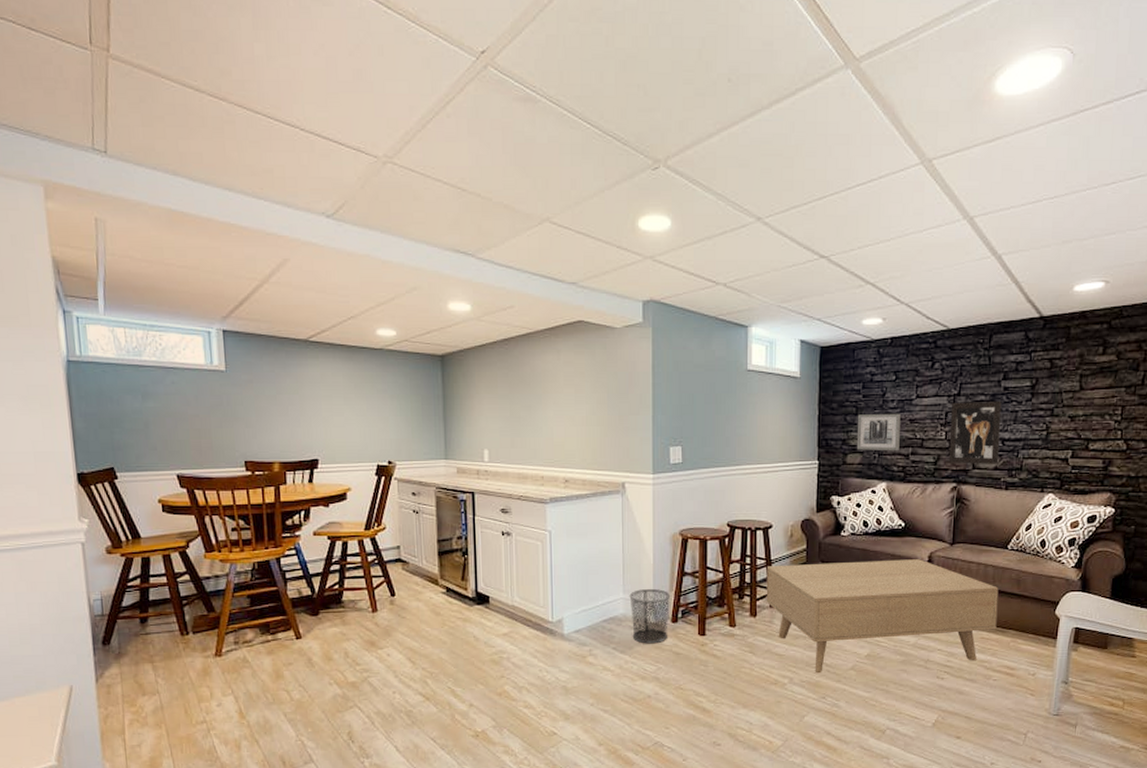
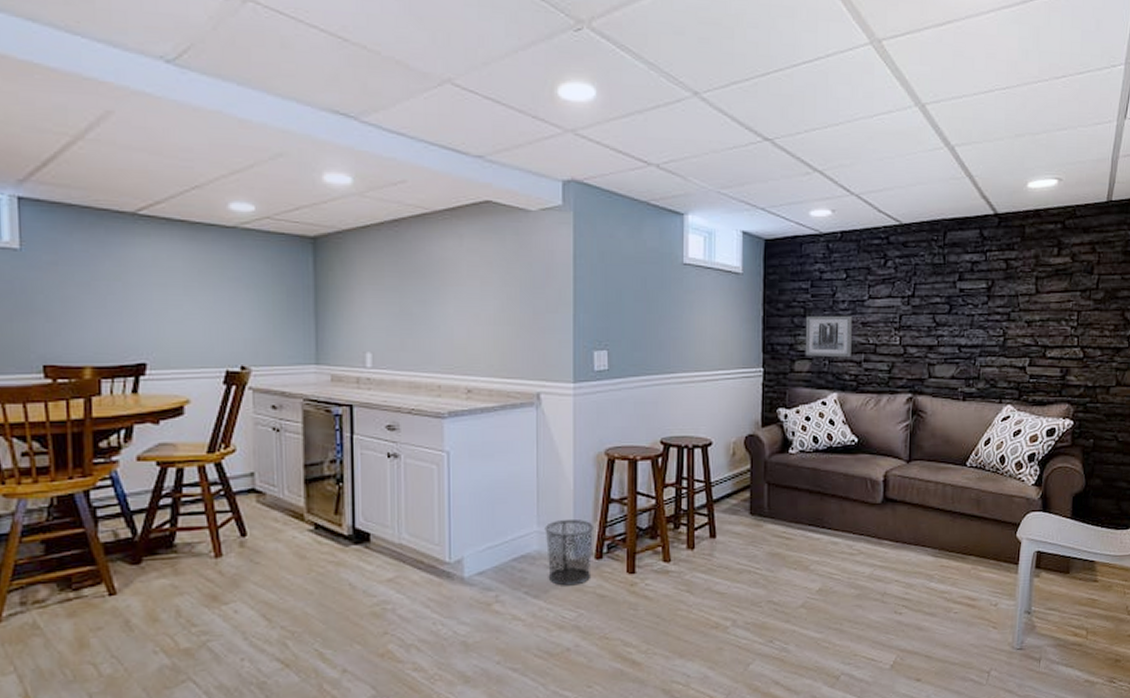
coffee table: present [766,559,999,674] -> none [705,479,958,614]
wall art: present [948,400,1002,464] -> none [903,303,958,373]

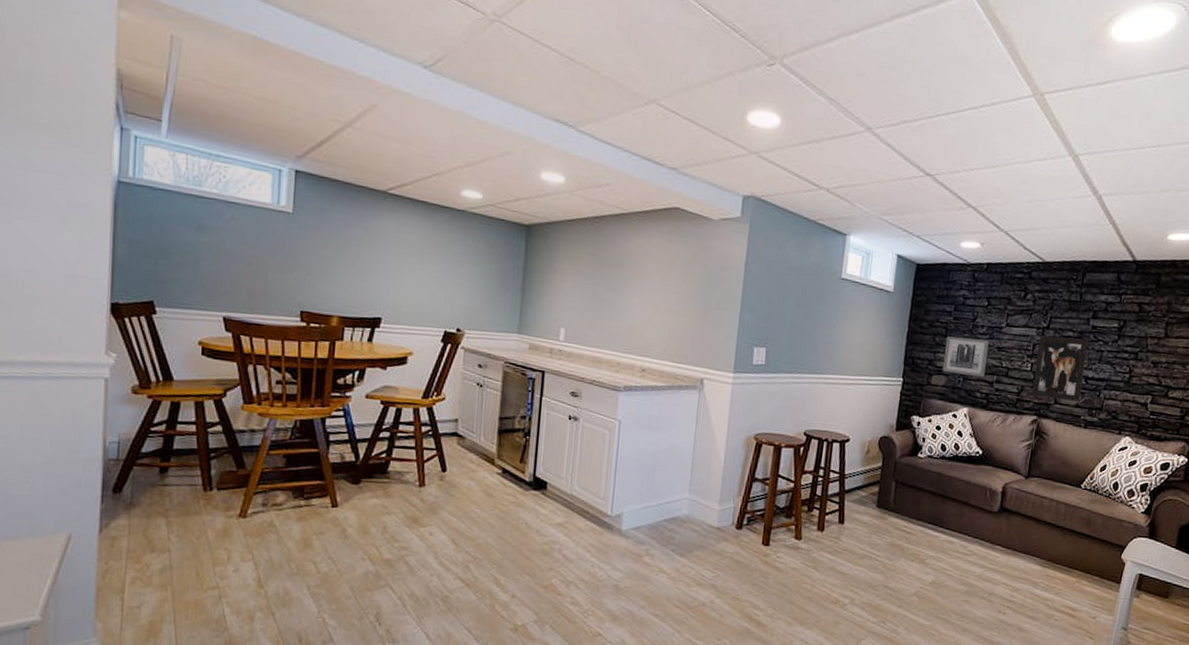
waste bin: present [545,520,595,586] -> none [693,491,738,550]
wall art: none [903,303,958,373] -> present [1031,335,1089,402]

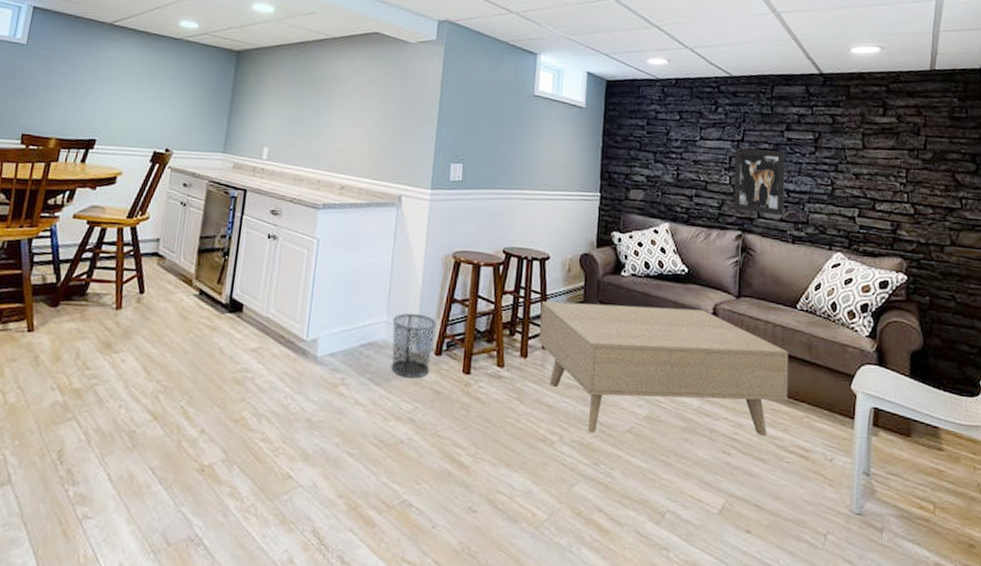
waste bin: none [693,491,738,550] -> present [390,313,437,379]
coffee table: none [835,480,1069,599] -> present [538,301,789,437]
wall art: present [942,336,989,377] -> none [639,150,684,191]

